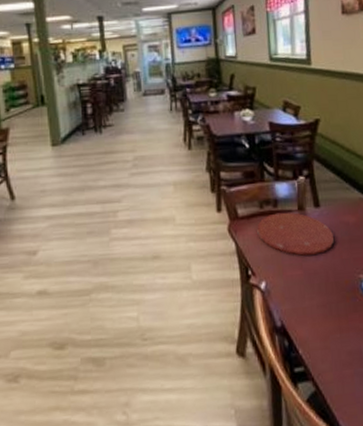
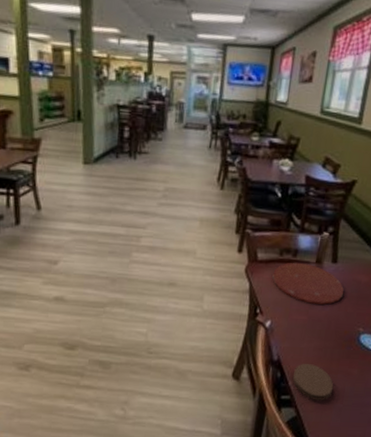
coaster: none [301,324,349,368] -> present [292,363,334,400]

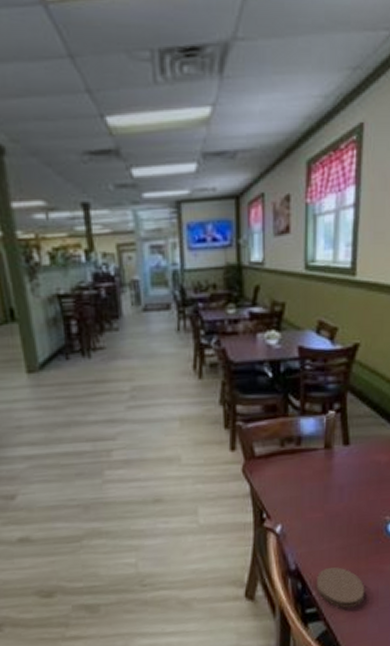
plate: present [272,262,344,305] -> none [276,450,363,498]

